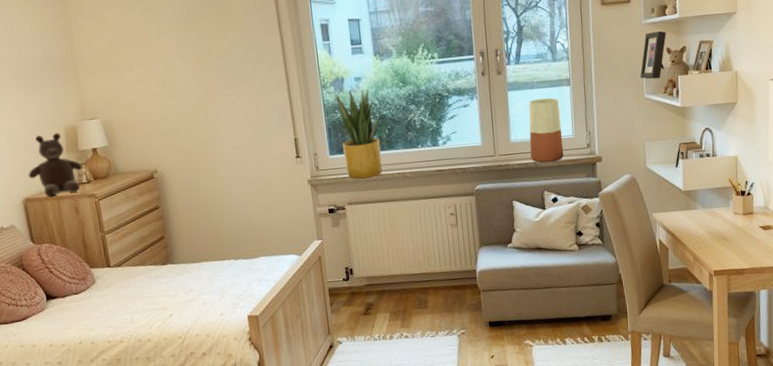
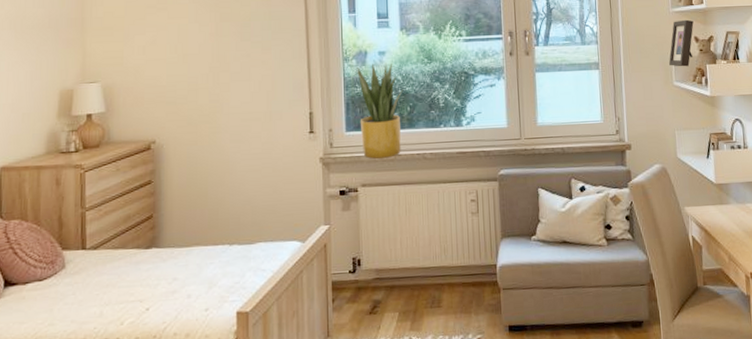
teddy bear: present [28,133,83,197] -> none [9,96,73,166]
vase: present [528,98,564,163] -> none [556,81,592,149]

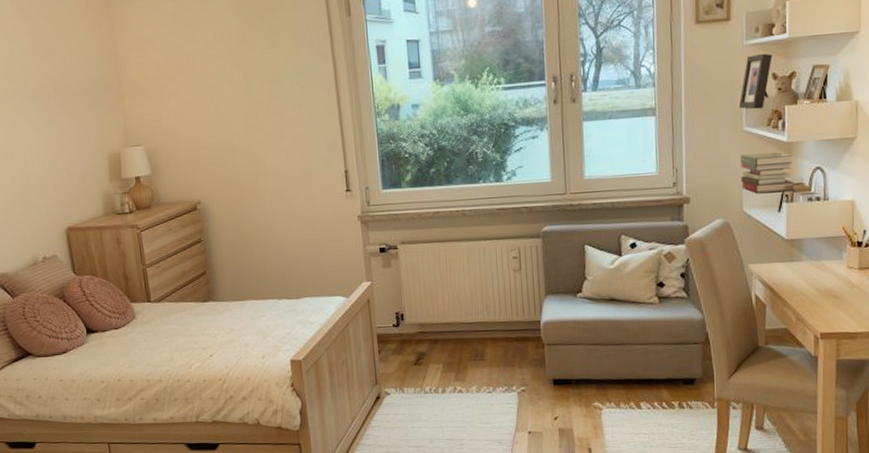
planter: present [356,63,403,160] -> none [389,116,439,217]
books: none [672,105,719,141] -> present [740,152,795,193]

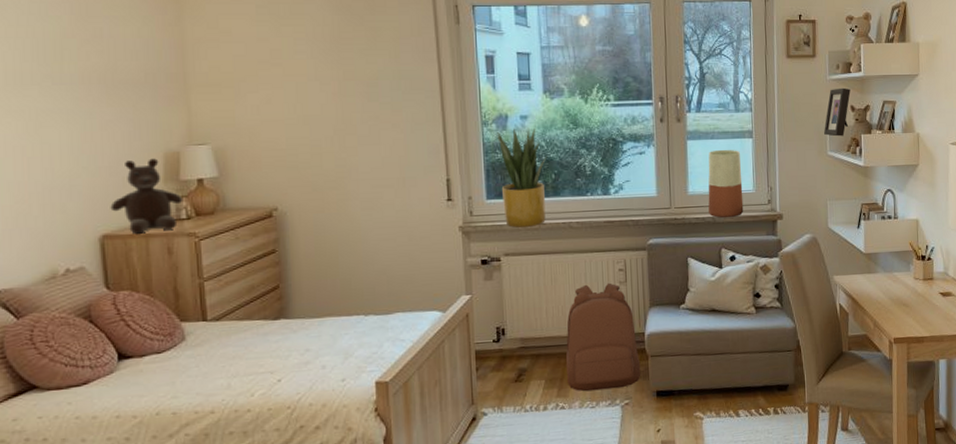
teddy bear: none [71,160,126,227] -> present [110,158,183,234]
planter: none [389,116,439,217] -> present [496,127,547,228]
backpack: none [462,270,537,377] -> present [565,282,640,392]
vase: none [606,129,646,204] -> present [708,149,744,219]
books: present [740,152,795,193] -> none [825,175,871,211]

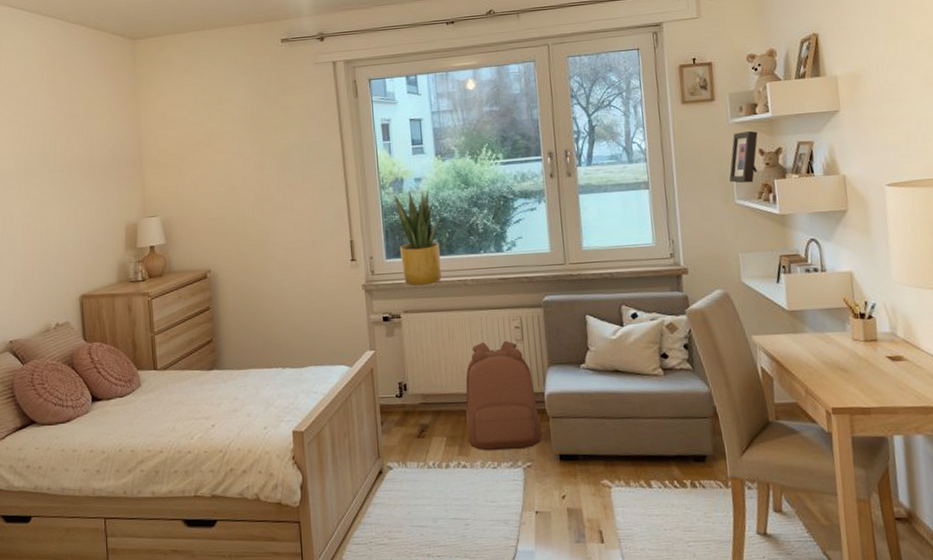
teddy bear: present [110,158,183,234] -> none [87,230,140,294]
vase: present [708,149,744,219] -> none [602,202,644,274]

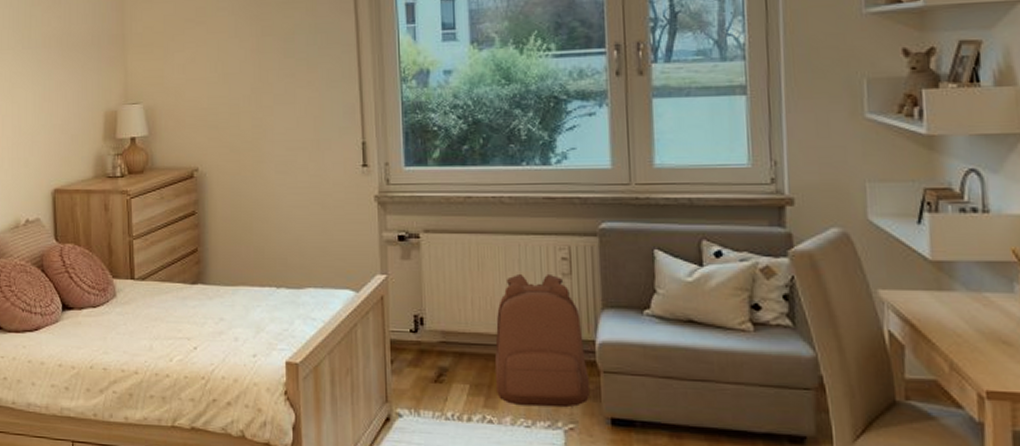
planter: present [393,189,442,286] -> none [416,84,474,201]
picture frame: present [729,130,758,183] -> none [858,23,902,92]

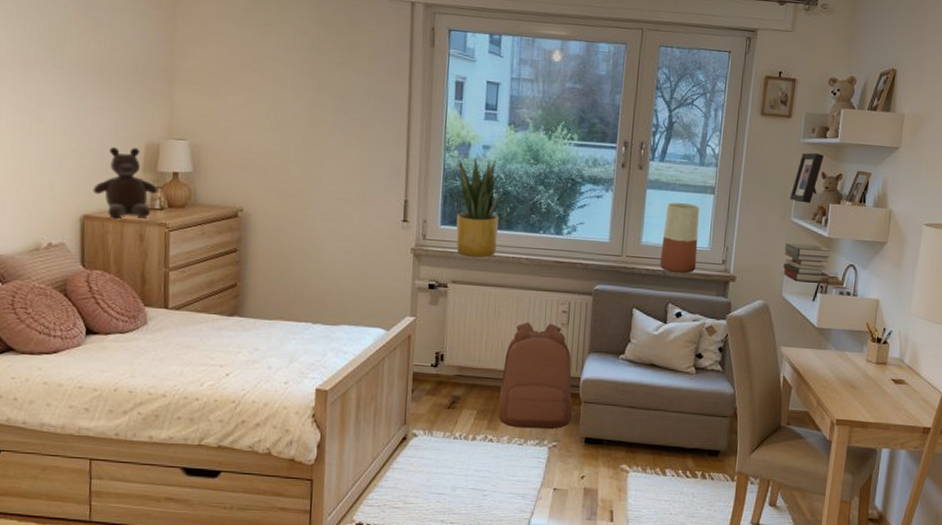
teddy bear: none [61,117,118,189] -> present [93,147,159,218]
planter: none [416,84,474,201] -> present [456,157,504,258]
vase: none [682,109,735,201] -> present [660,202,700,274]
picture frame: none [858,23,902,92] -> present [790,152,824,204]
books: none [862,147,940,199] -> present [783,243,831,284]

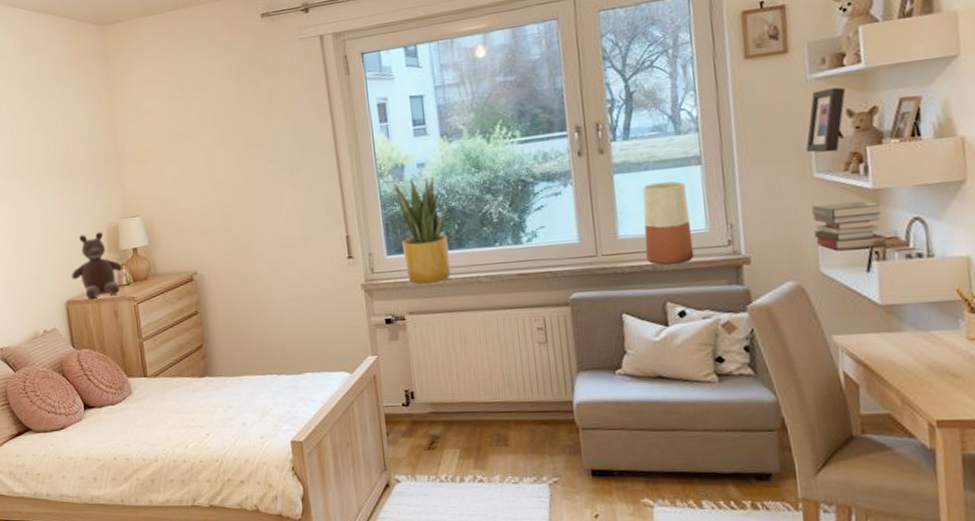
backpack: present [499,321,572,430] -> none [480,343,570,465]

